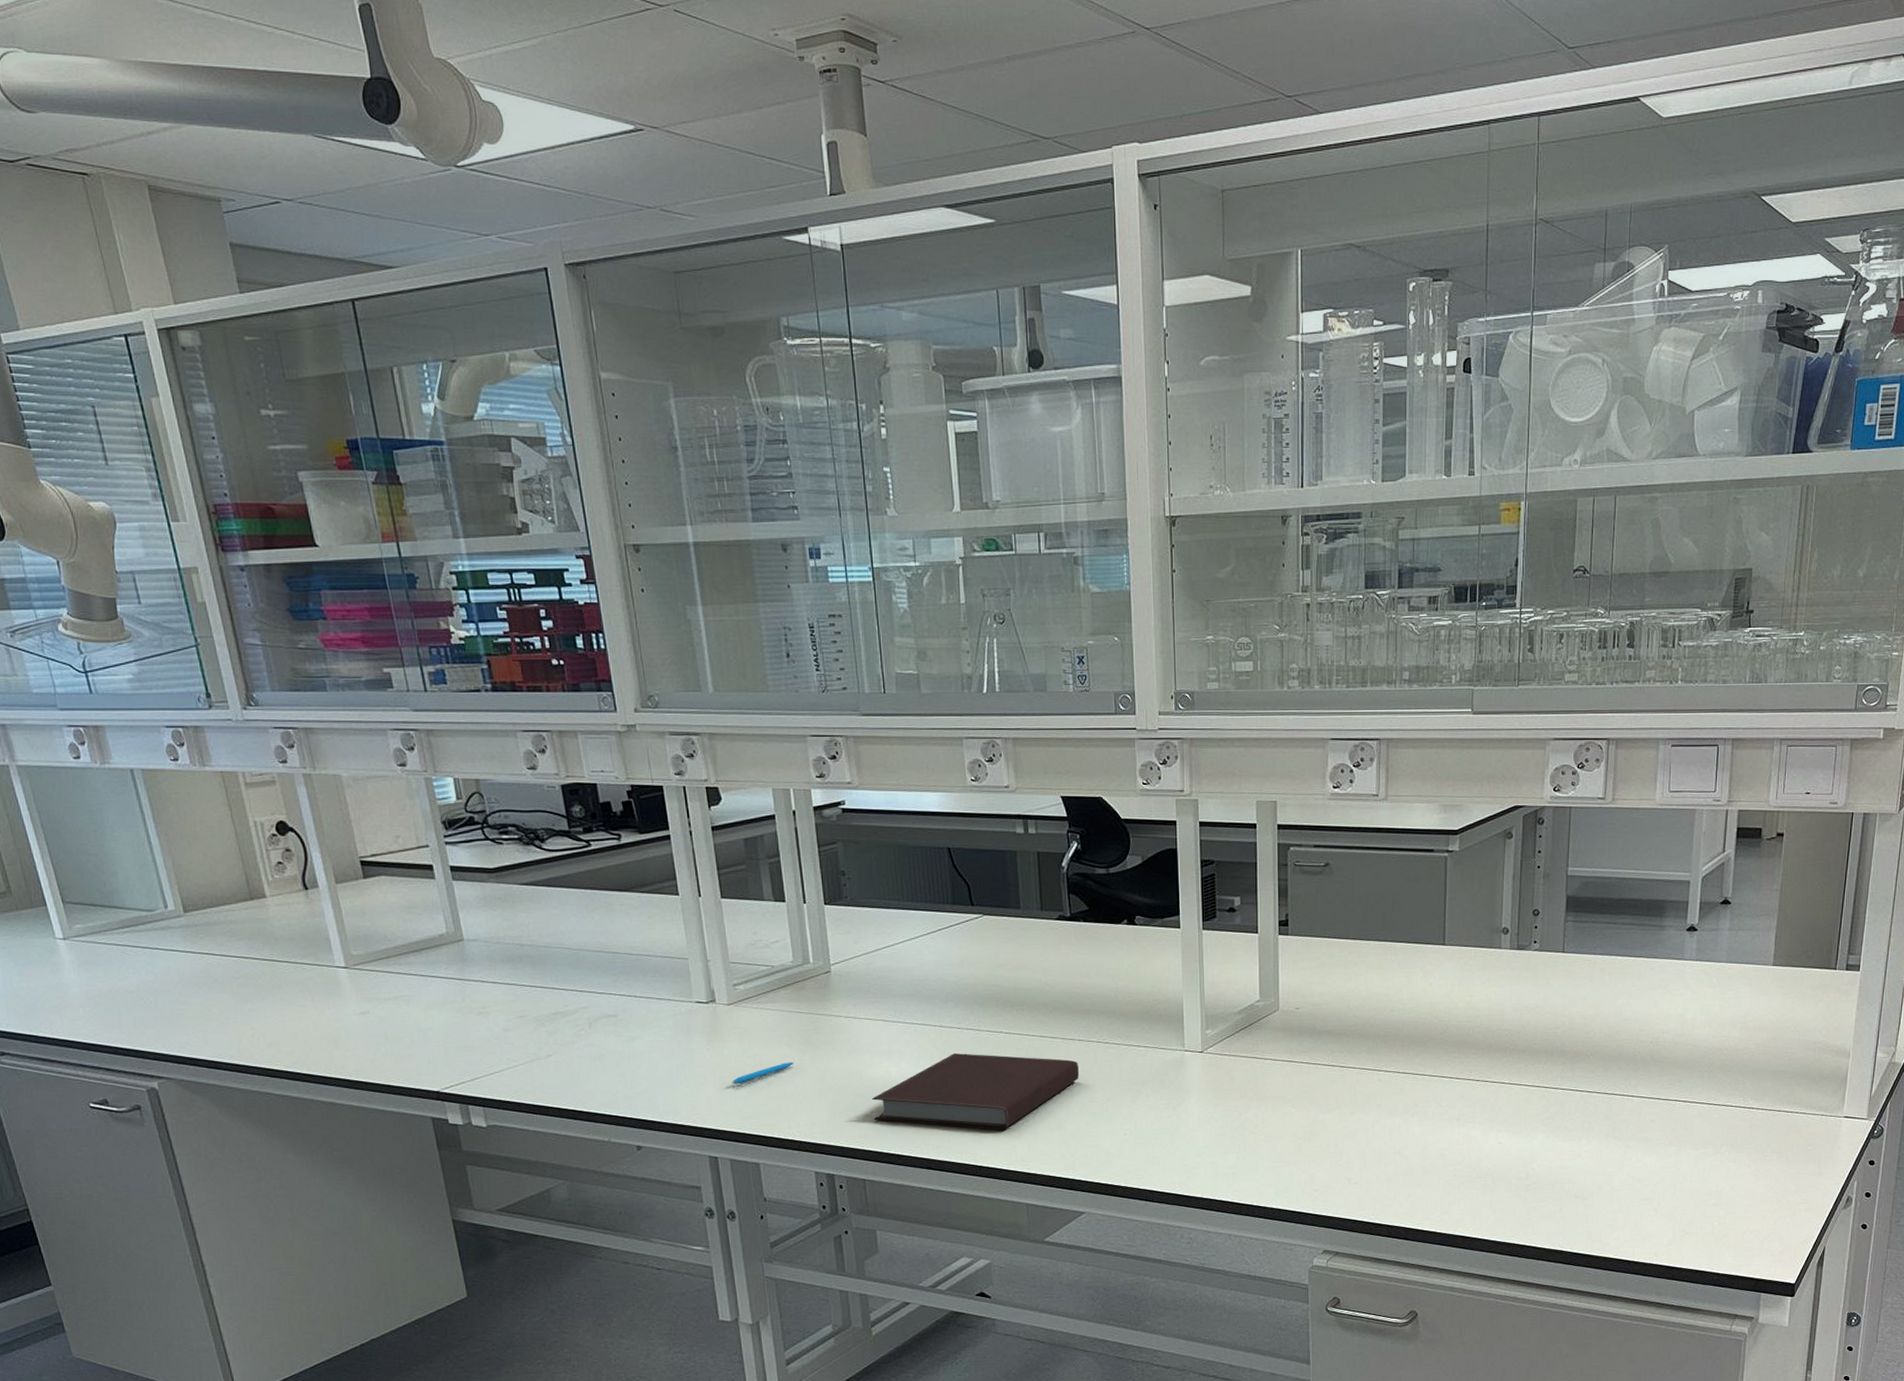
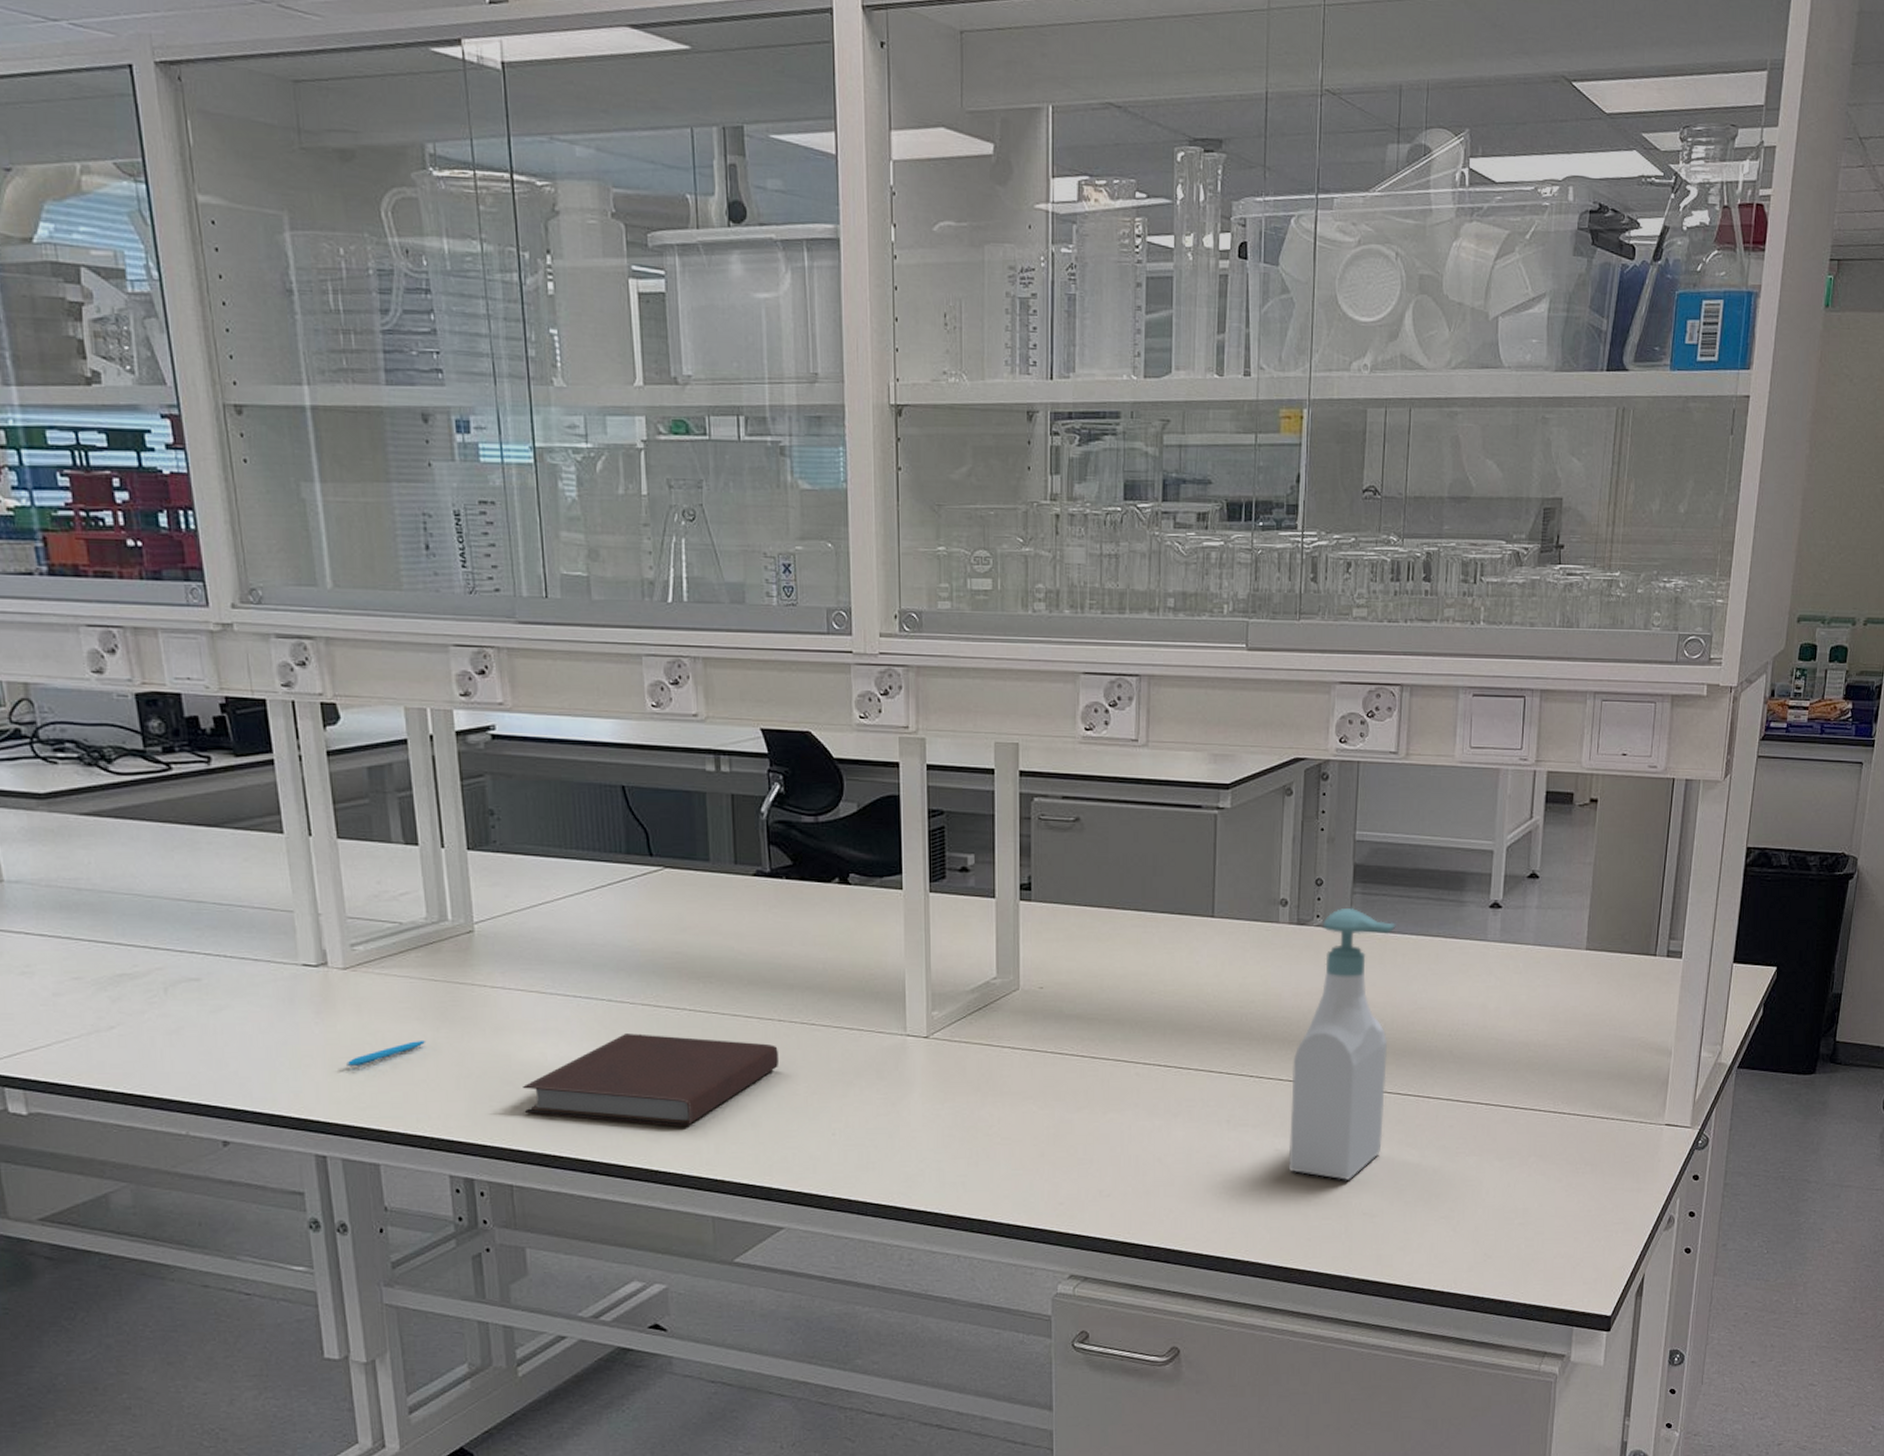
soap bottle: none [1511,933,1604,1168] -> present [1289,907,1396,1180]

